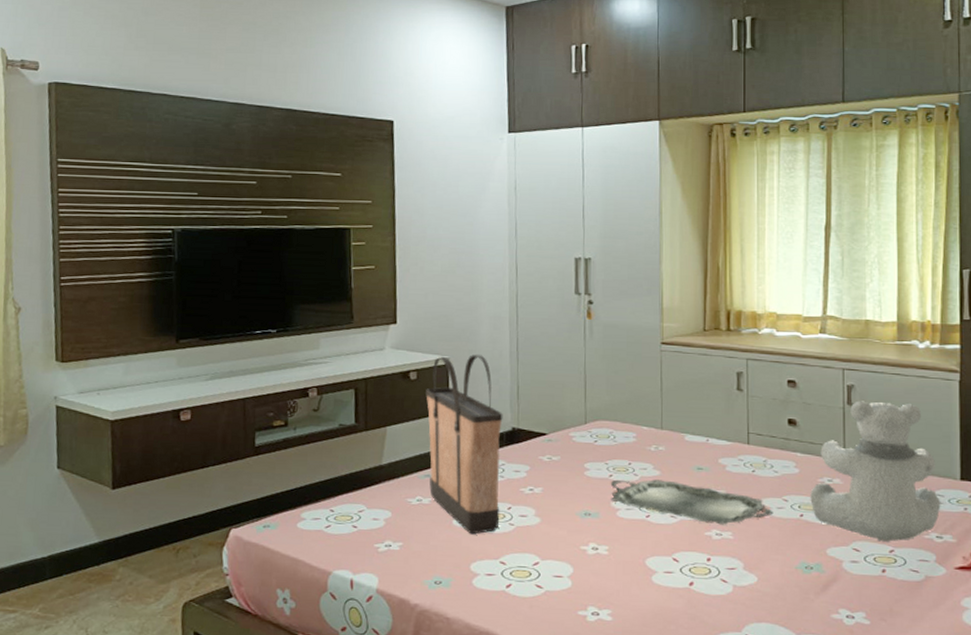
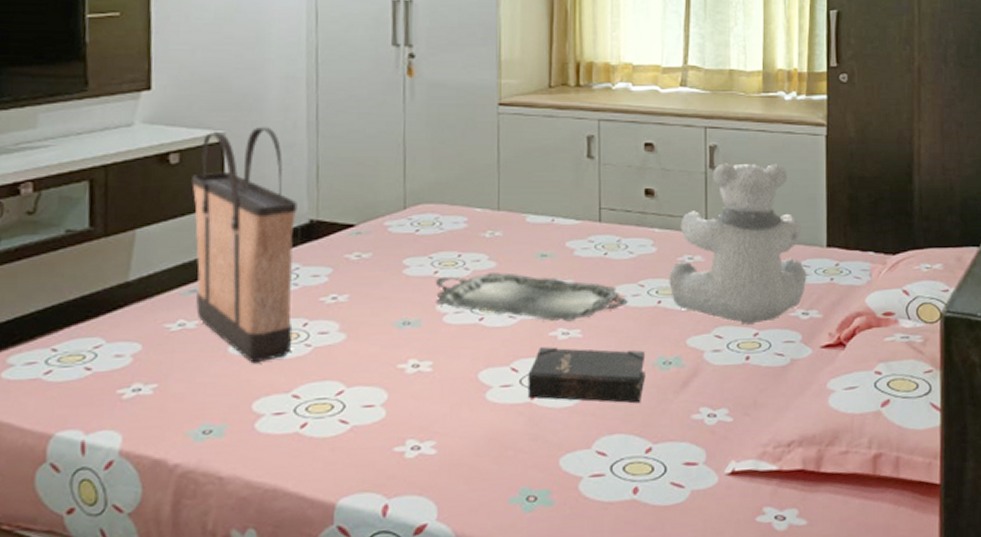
hardback book: none [687,544,789,599] -> present [527,347,646,404]

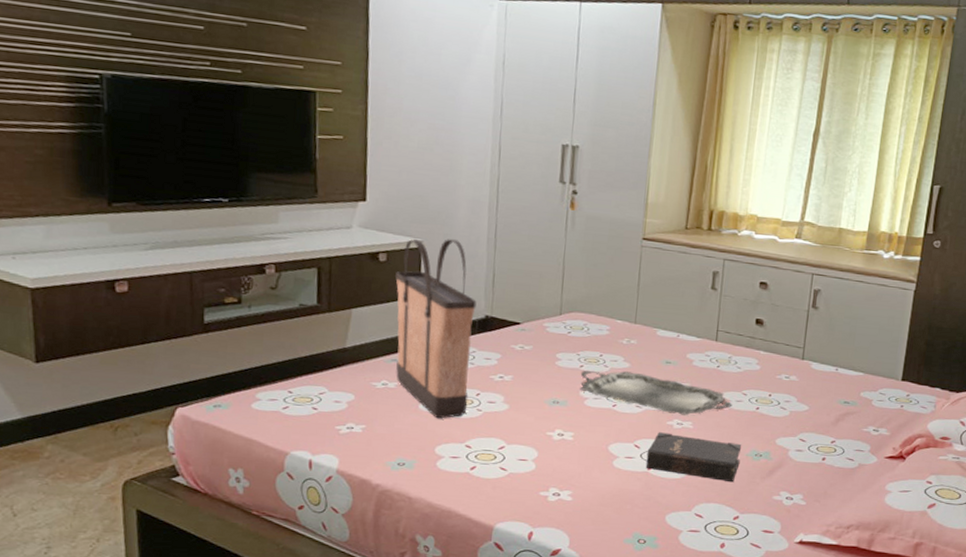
teddy bear: present [669,163,807,325] -> none [767,304,882,434]

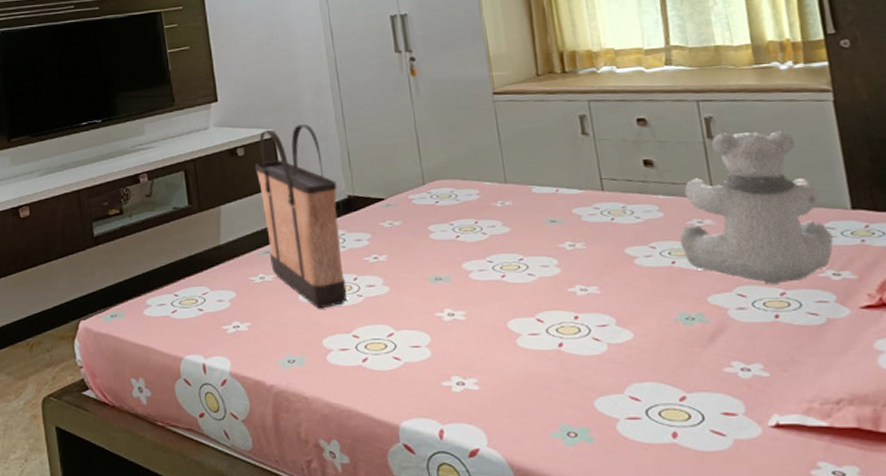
serving tray: present [580,370,733,416] -> none [458,236,641,279]
hardback book: present [645,432,742,483] -> none [553,301,670,355]
teddy bear: none [767,304,882,434] -> present [679,131,834,284]

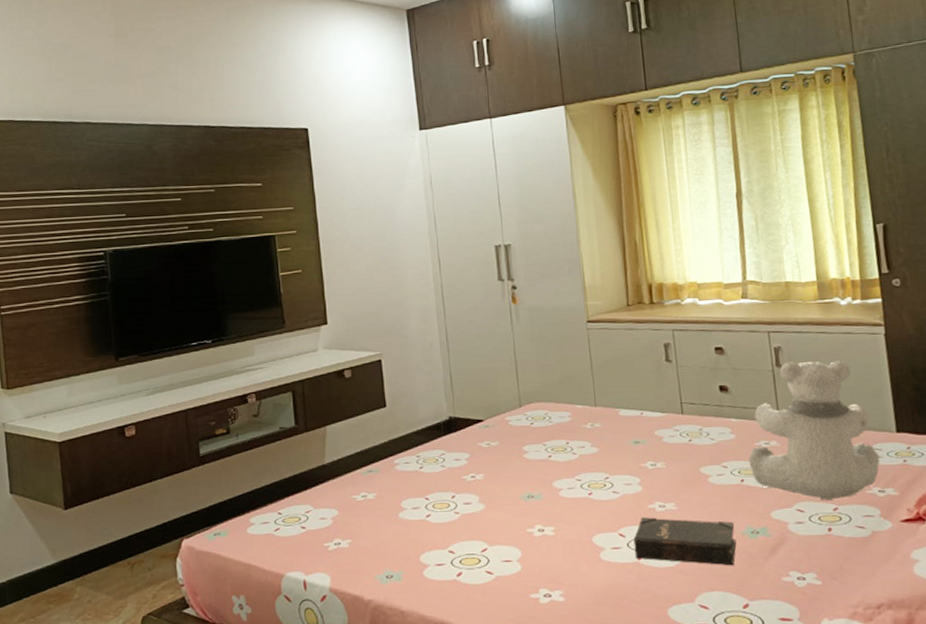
shopping bag: present [255,124,347,309] -> none [361,348,445,526]
hardback book: none [553,301,670,355] -> present [633,517,737,566]

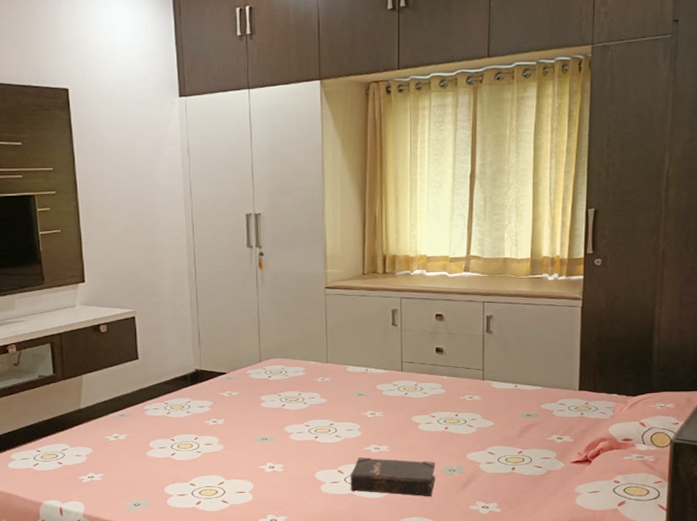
teddy bear: present [748,361,880,501] -> none [454,328,562,445]

